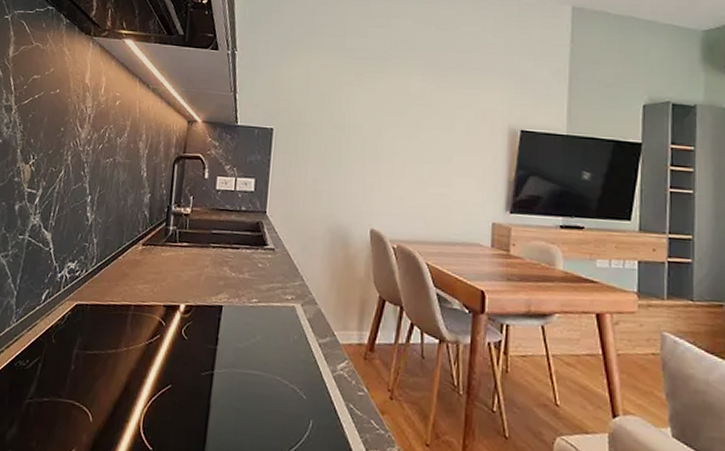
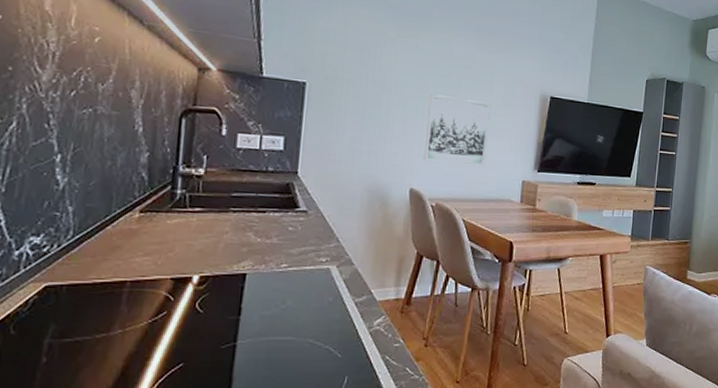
wall art: none [383,134,452,206] -> present [423,94,491,165]

